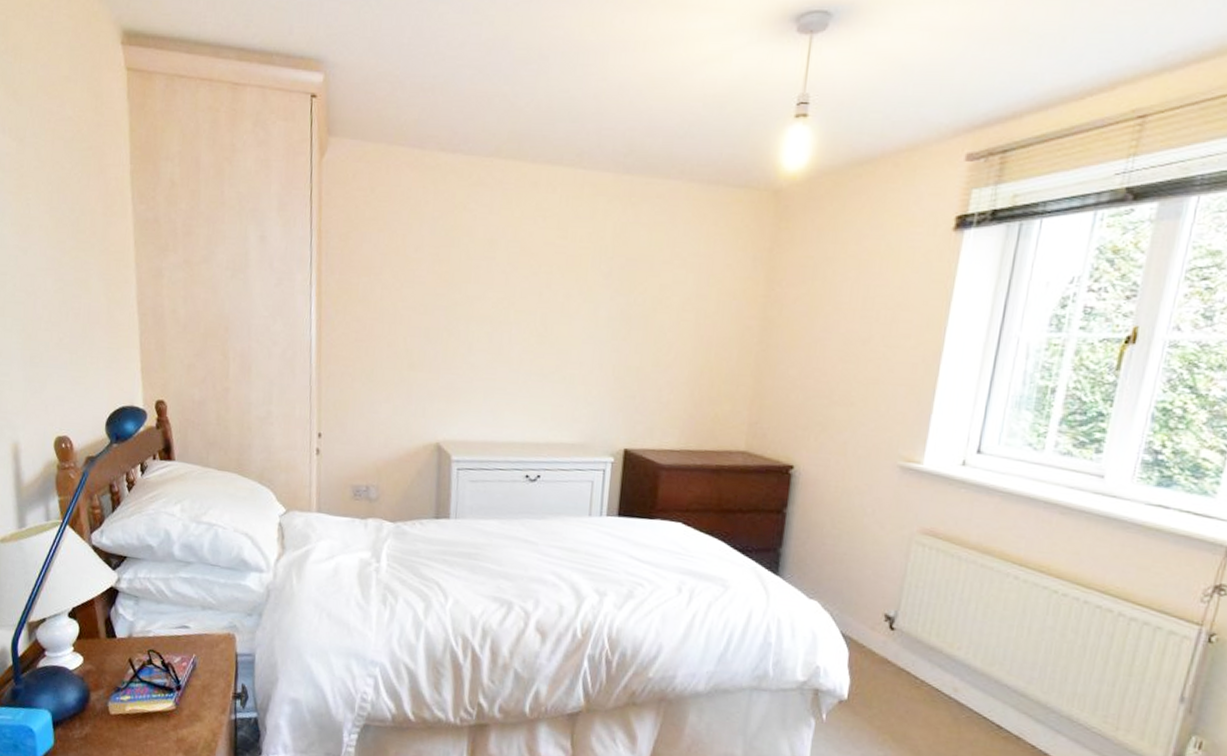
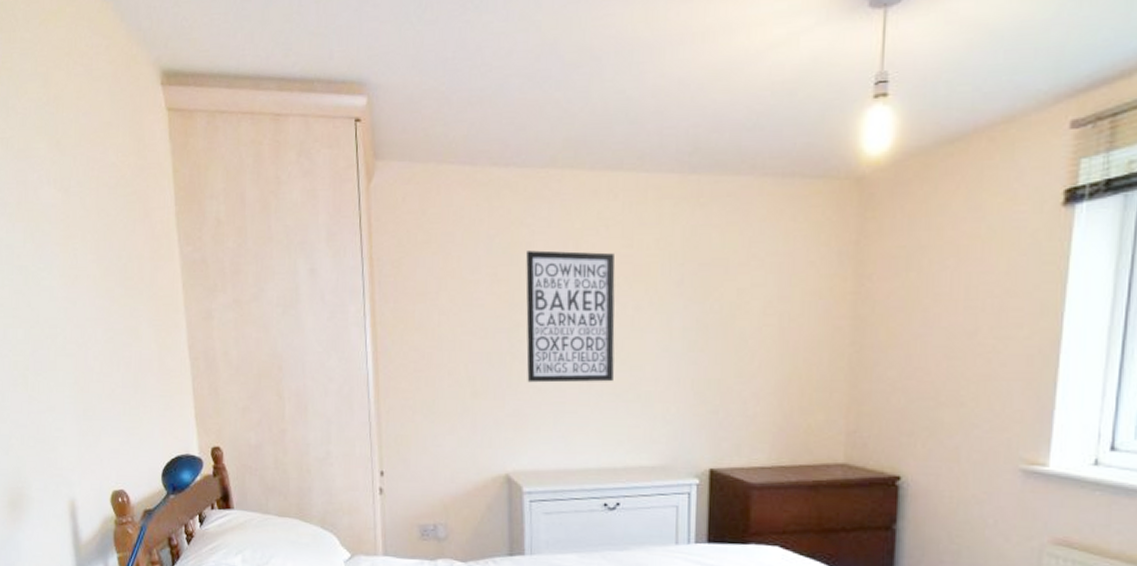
wall art: none [461,234,550,363] -> present [526,250,615,383]

